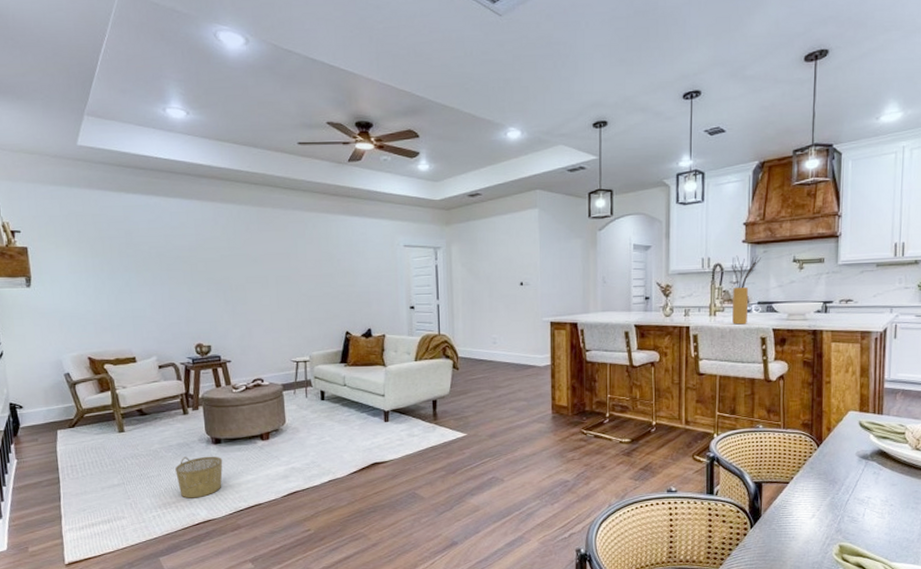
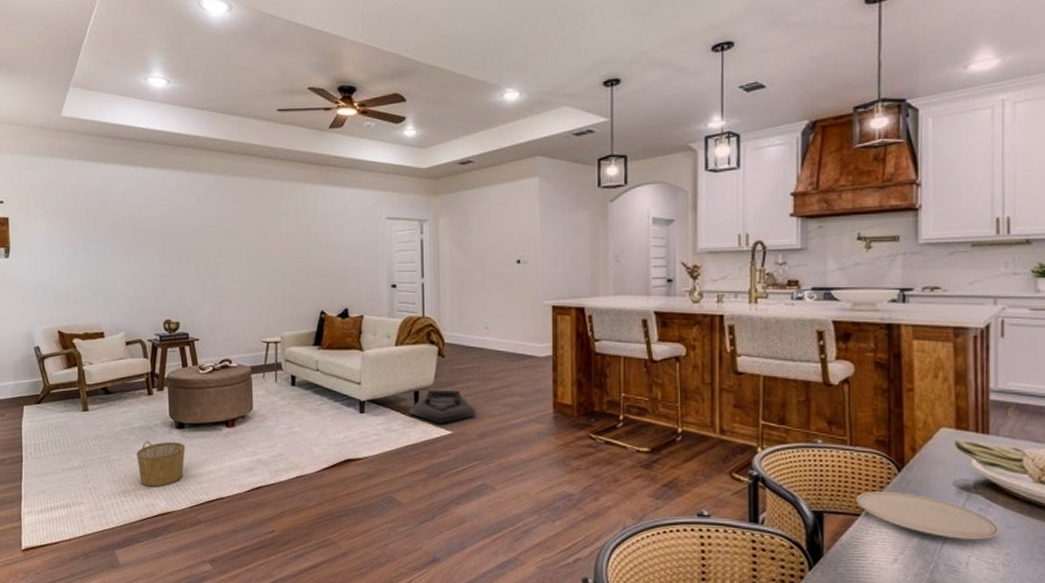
dog bed: none [428,398,486,427] -> present [409,390,476,423]
vase: present [731,255,762,325] -> none [776,231,816,315]
plate: none [787,463,887,497] -> present [856,491,1000,540]

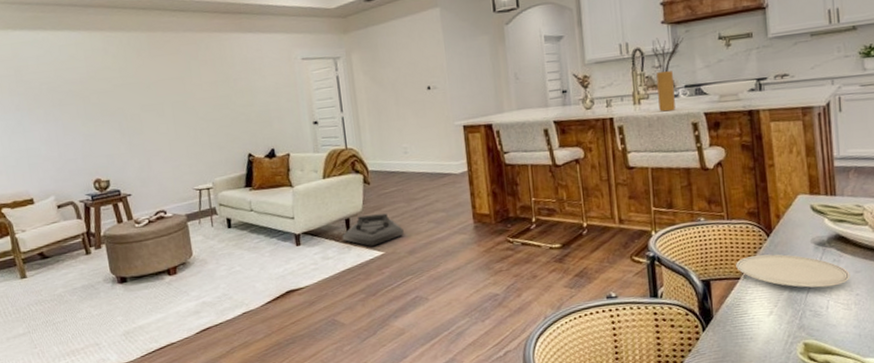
basket: present [137,441,186,487] -> none [81,296,131,344]
vase: none [776,231,816,315] -> present [651,36,685,112]

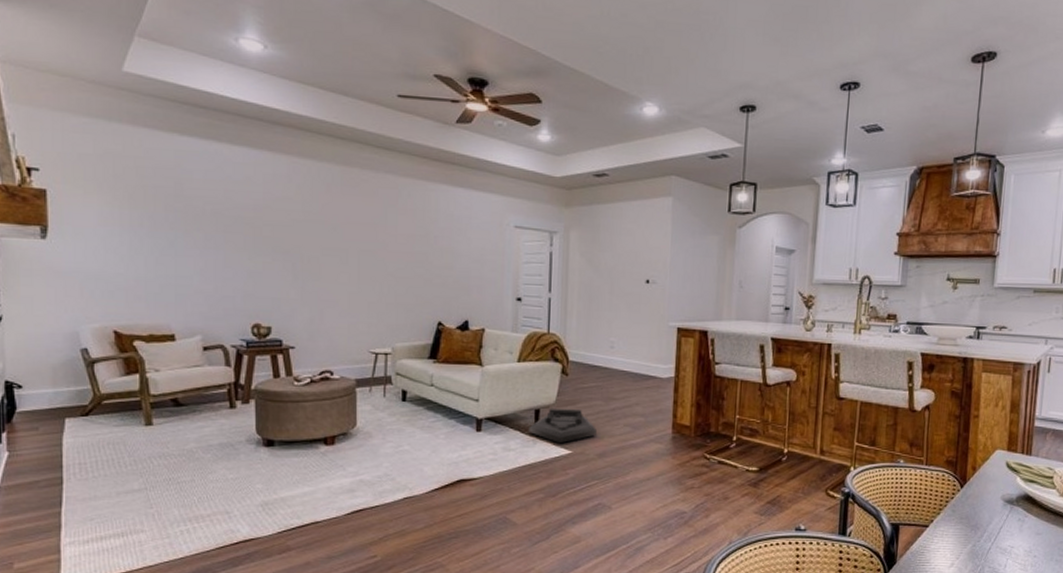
vase: present [651,36,685,112] -> none [878,268,915,346]
plate: present [736,254,850,288] -> none [926,505,1032,545]

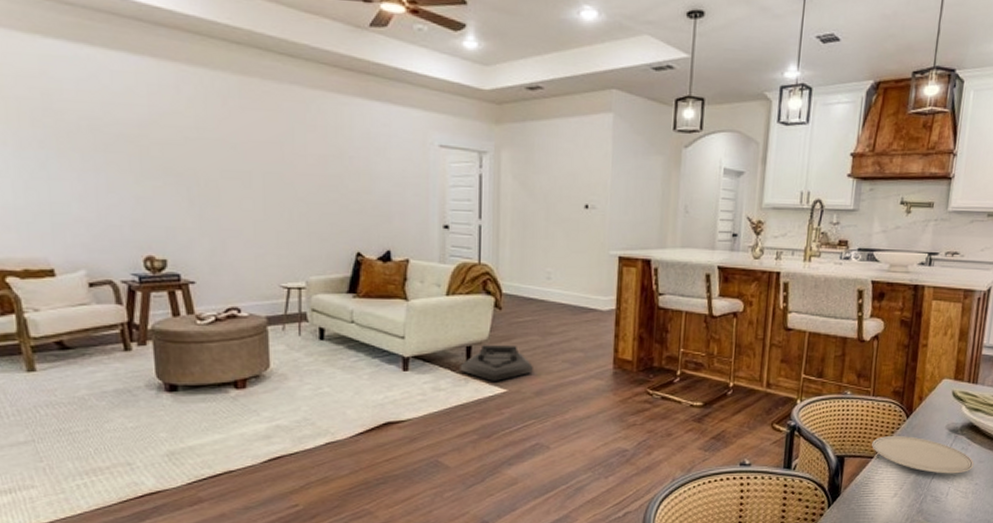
plate: none [926,505,1032,545] -> present [872,436,974,474]

